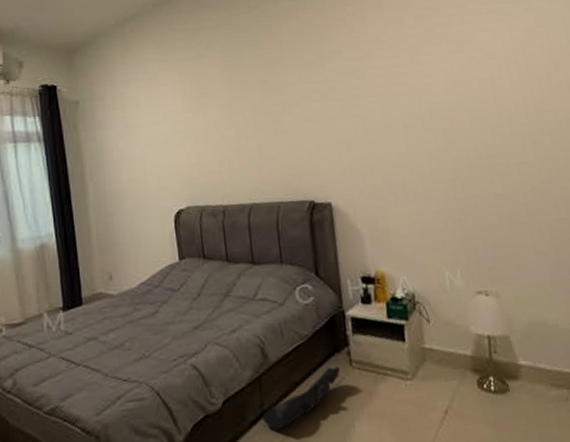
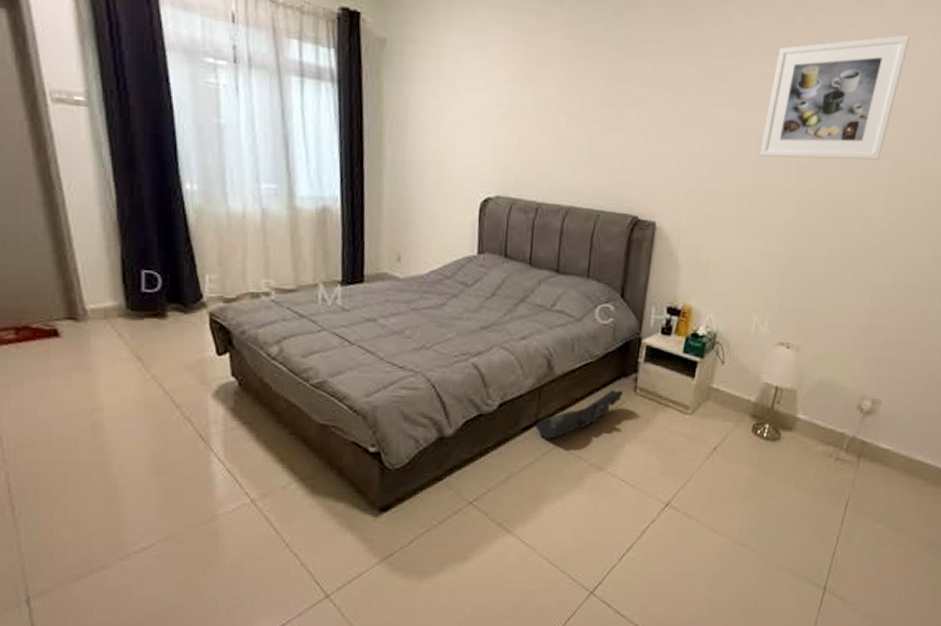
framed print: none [398,12,514,129] -> present [759,34,911,160]

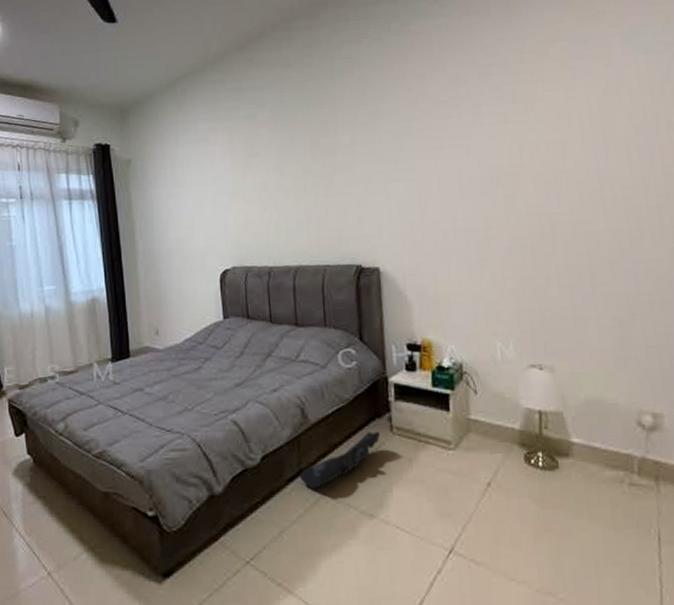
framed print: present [759,34,911,160] -> none [460,68,585,194]

